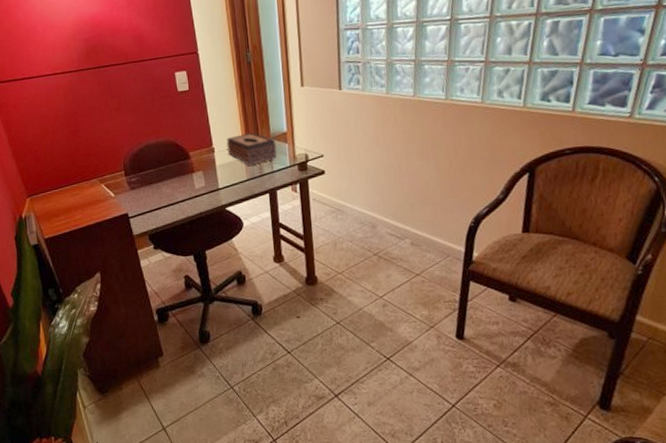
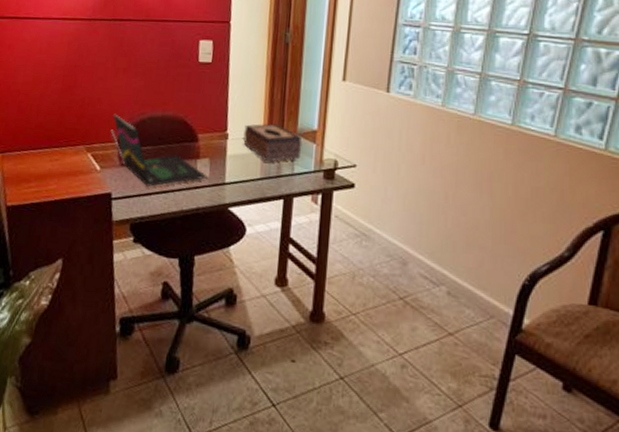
laptop: none [115,147,204,203] -> present [110,113,208,187]

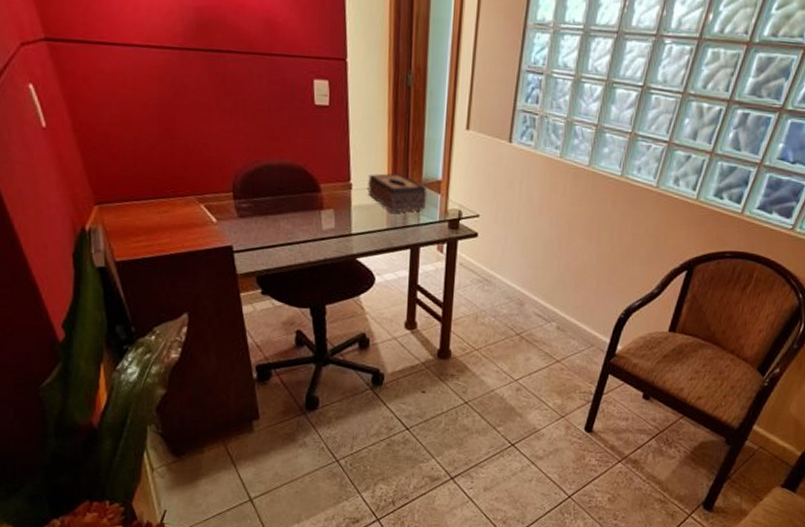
laptop: present [110,113,208,187] -> none [223,161,333,239]

